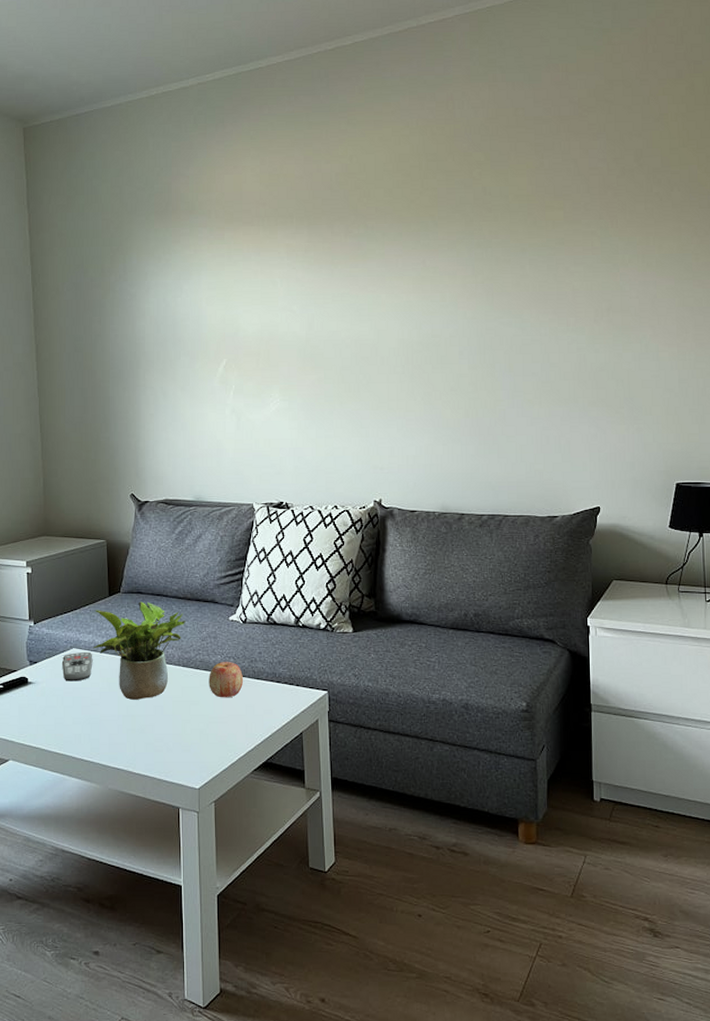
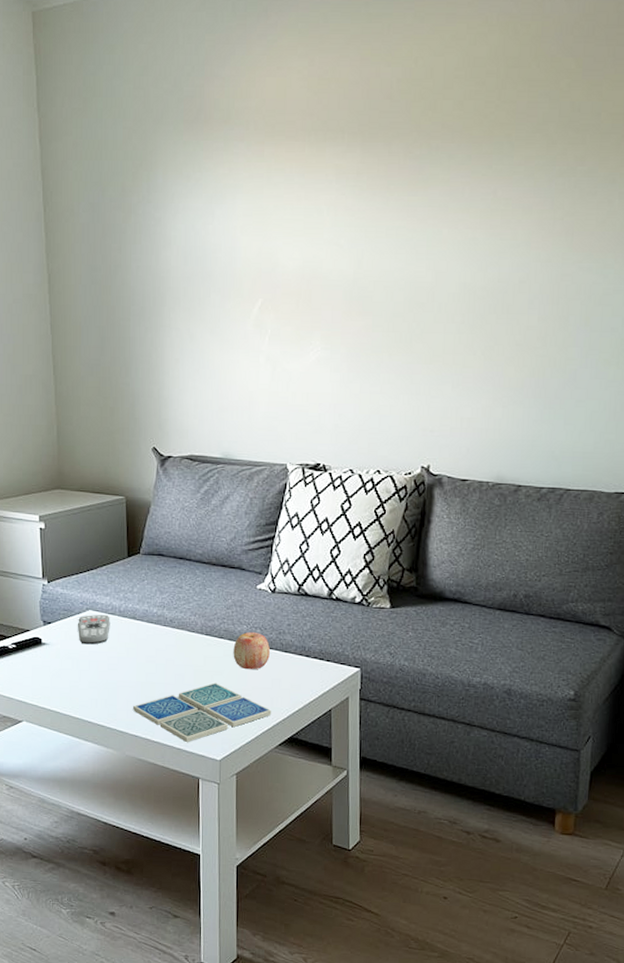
potted plant: present [92,601,186,700] -> none [109,564,210,667]
drink coaster: none [114,712,247,773] -> present [132,683,272,743]

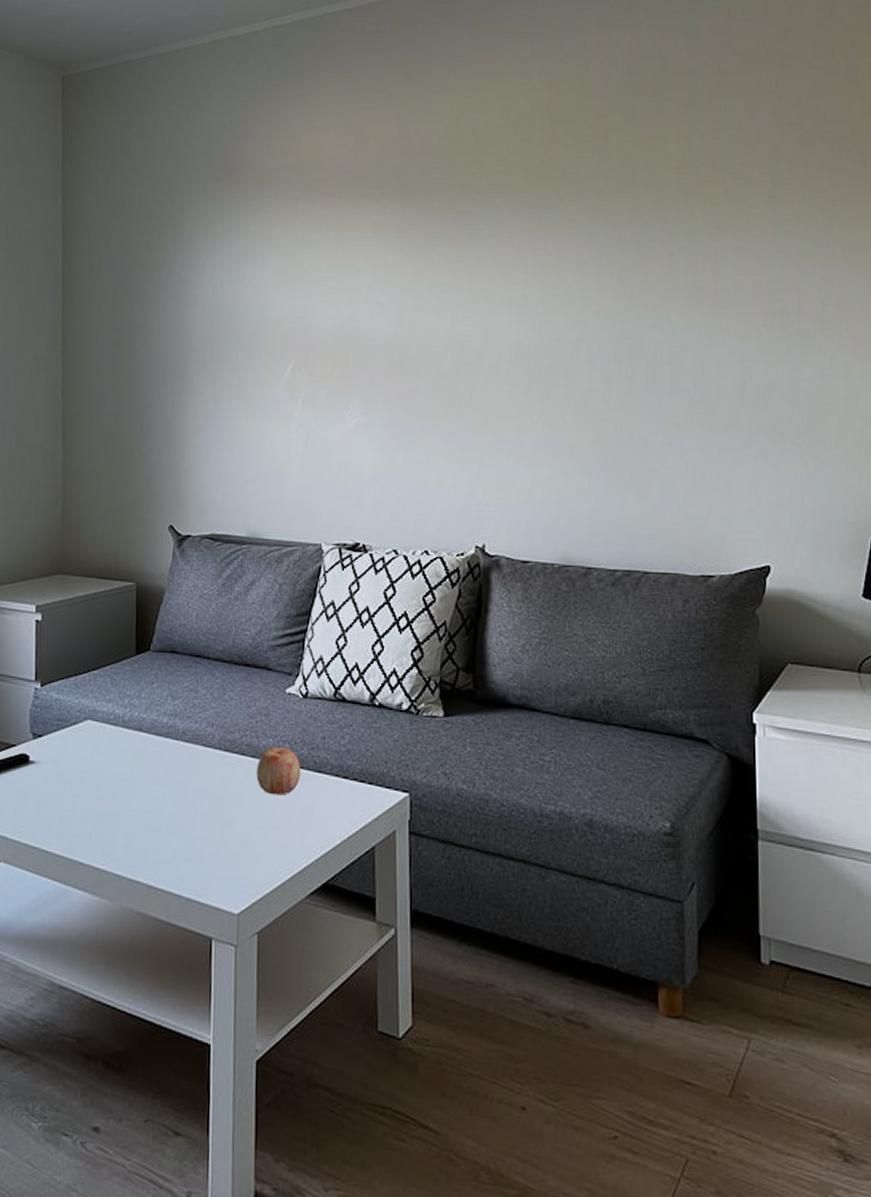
remote control: present [77,615,110,645] -> none [72,726,112,763]
drink coaster: present [132,683,272,743] -> none [133,812,302,891]

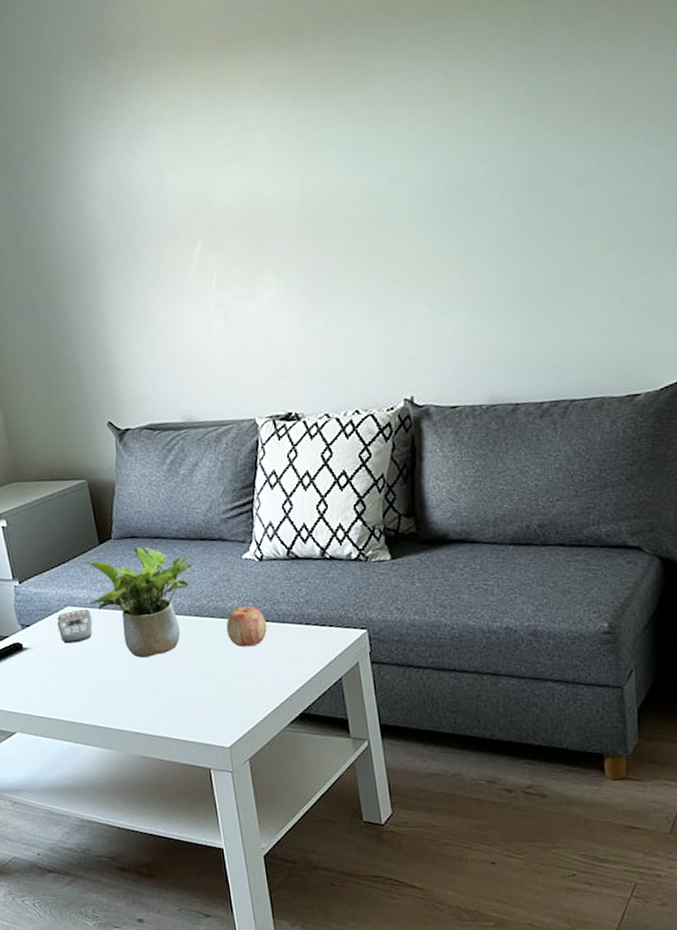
remote control: none [72,726,112,763] -> present [57,609,93,644]
potted plant: none [111,663,231,792] -> present [85,546,192,658]

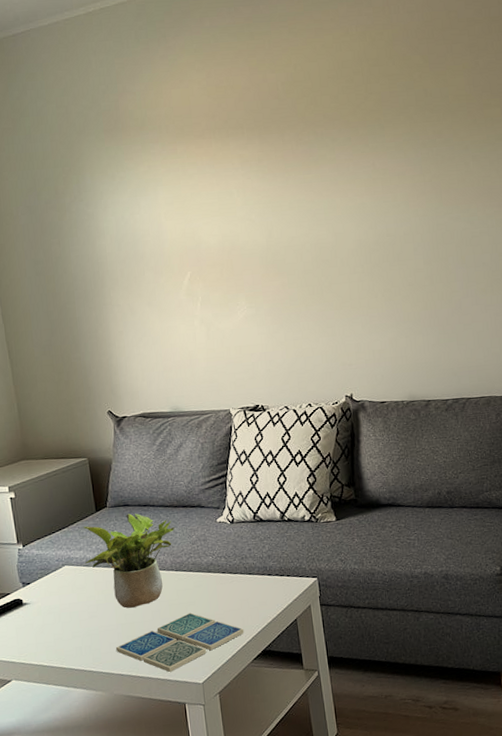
remote control: present [57,609,93,644] -> none [55,568,87,598]
drink coaster: none [128,665,278,734] -> present [115,612,244,673]
apple: present [226,605,267,647] -> none [202,561,236,596]

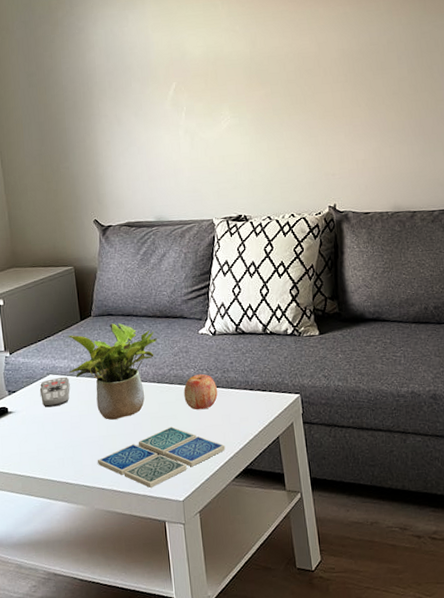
remote control: none [55,568,87,598] -> present [39,377,70,408]
apple: none [202,561,236,596] -> present [184,373,218,410]

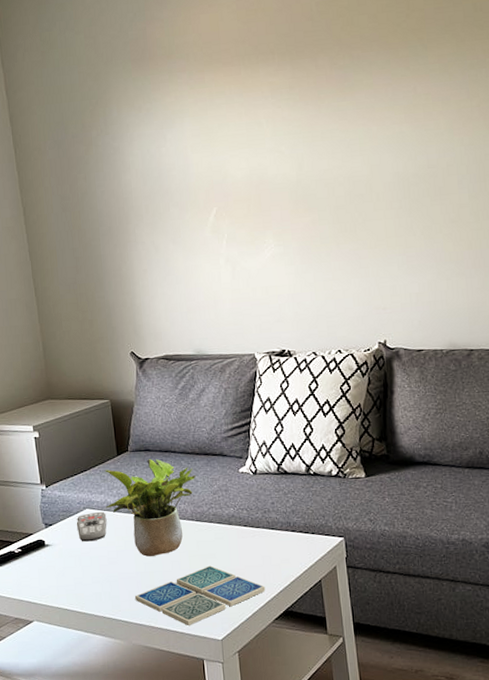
apple: present [184,373,218,410] -> none [223,513,258,550]

